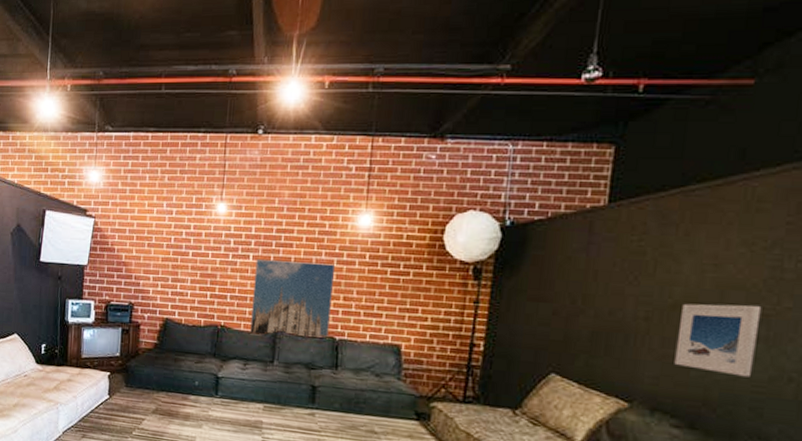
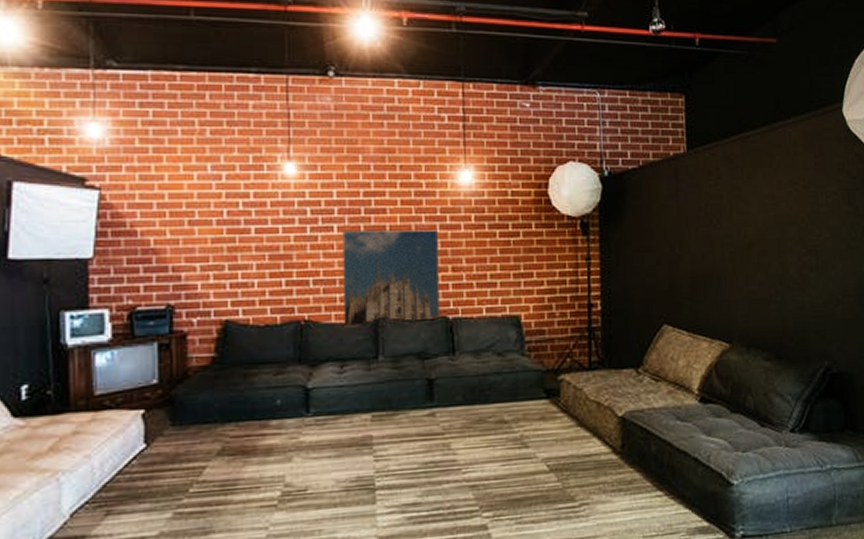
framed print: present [674,303,762,377] -> none [756,238,813,304]

